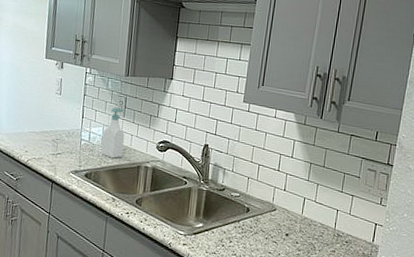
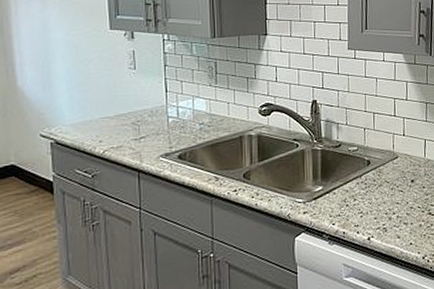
soap bottle: present [101,108,125,159] -> none [193,75,221,133]

